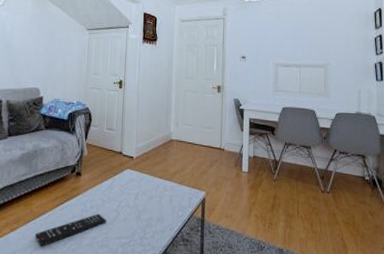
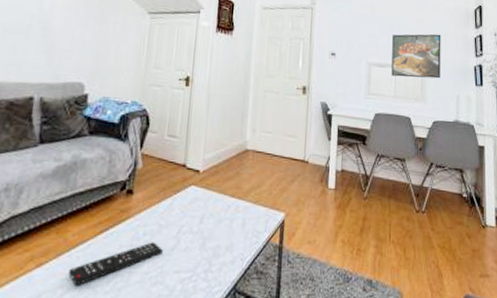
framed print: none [296,36,343,76] -> present [391,34,441,79]

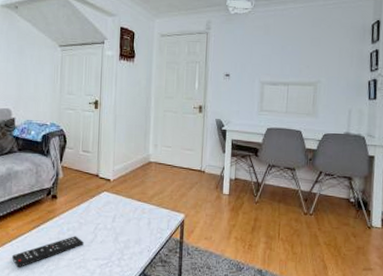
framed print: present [391,34,441,79] -> none [284,51,336,94]

